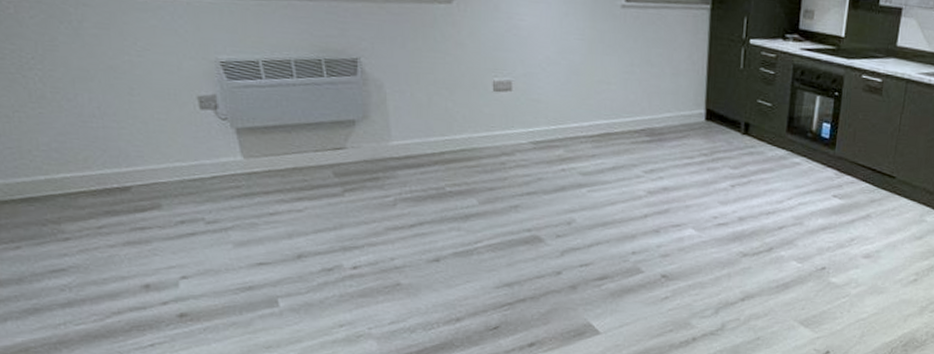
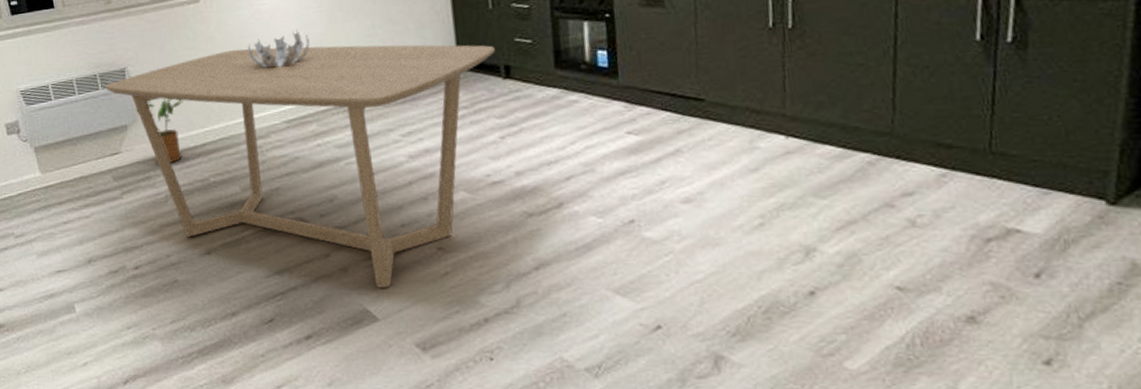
dining table: none [331,60,739,306] -> present [105,44,495,288]
house plant: none [367,98,423,167] -> present [136,98,183,163]
decorative bowl: none [501,52,567,88] -> present [248,29,310,68]

